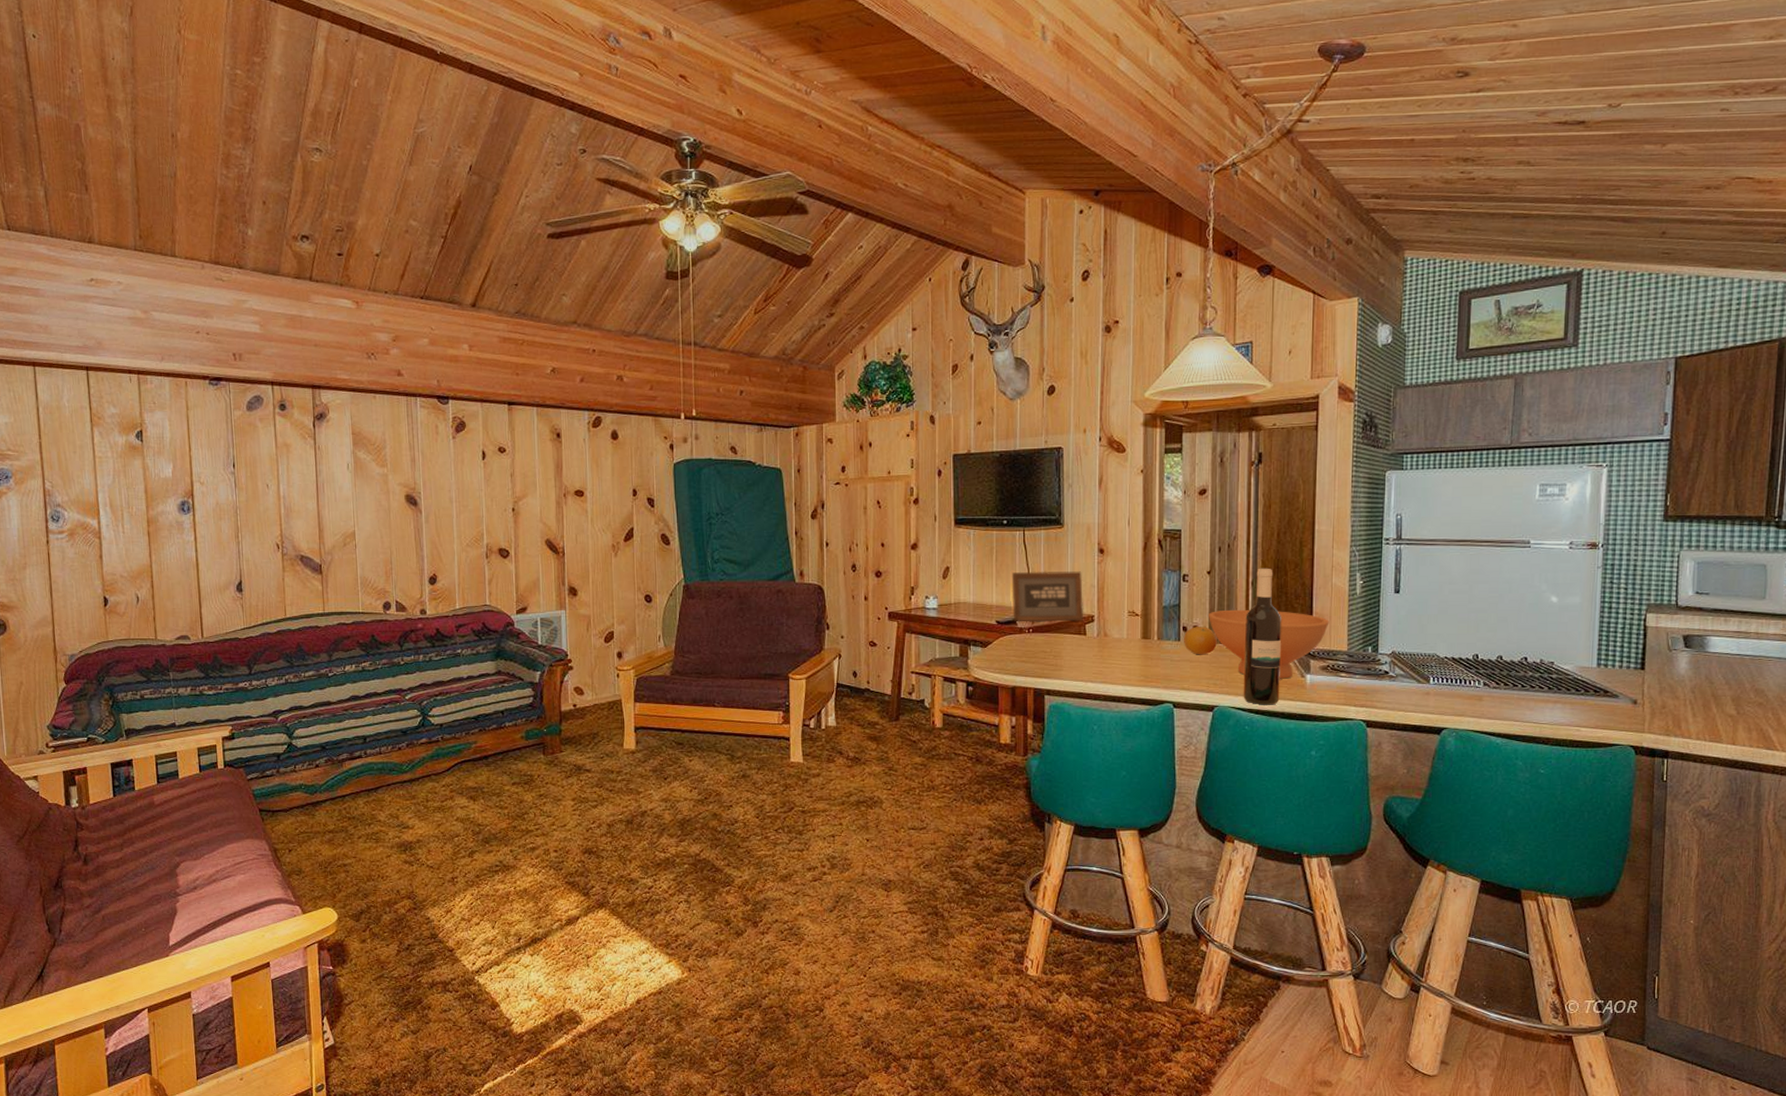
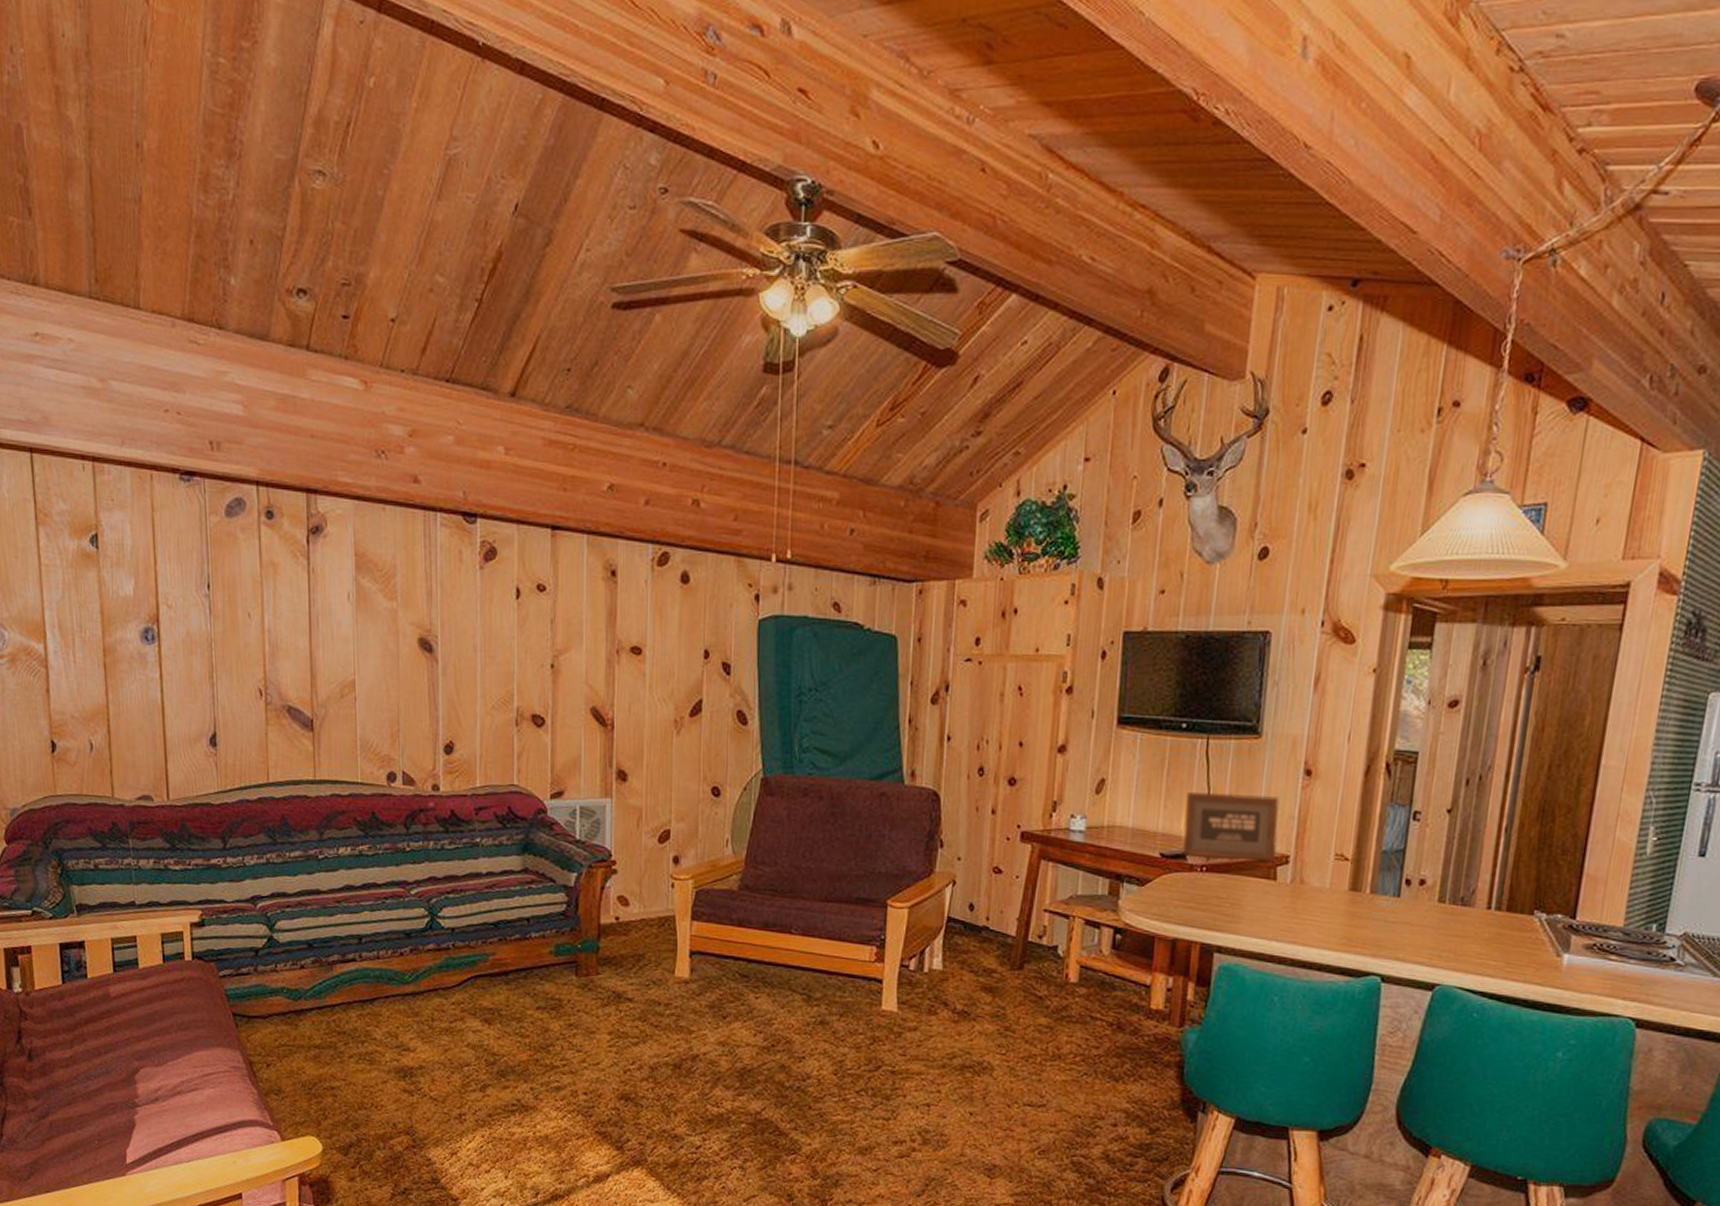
fruit: present [1184,626,1217,655] -> none [1404,880,1450,918]
bowl: present [1207,609,1329,679] -> none [1440,861,1604,957]
wine bottle: present [1243,568,1281,705] -> none [1475,810,1540,989]

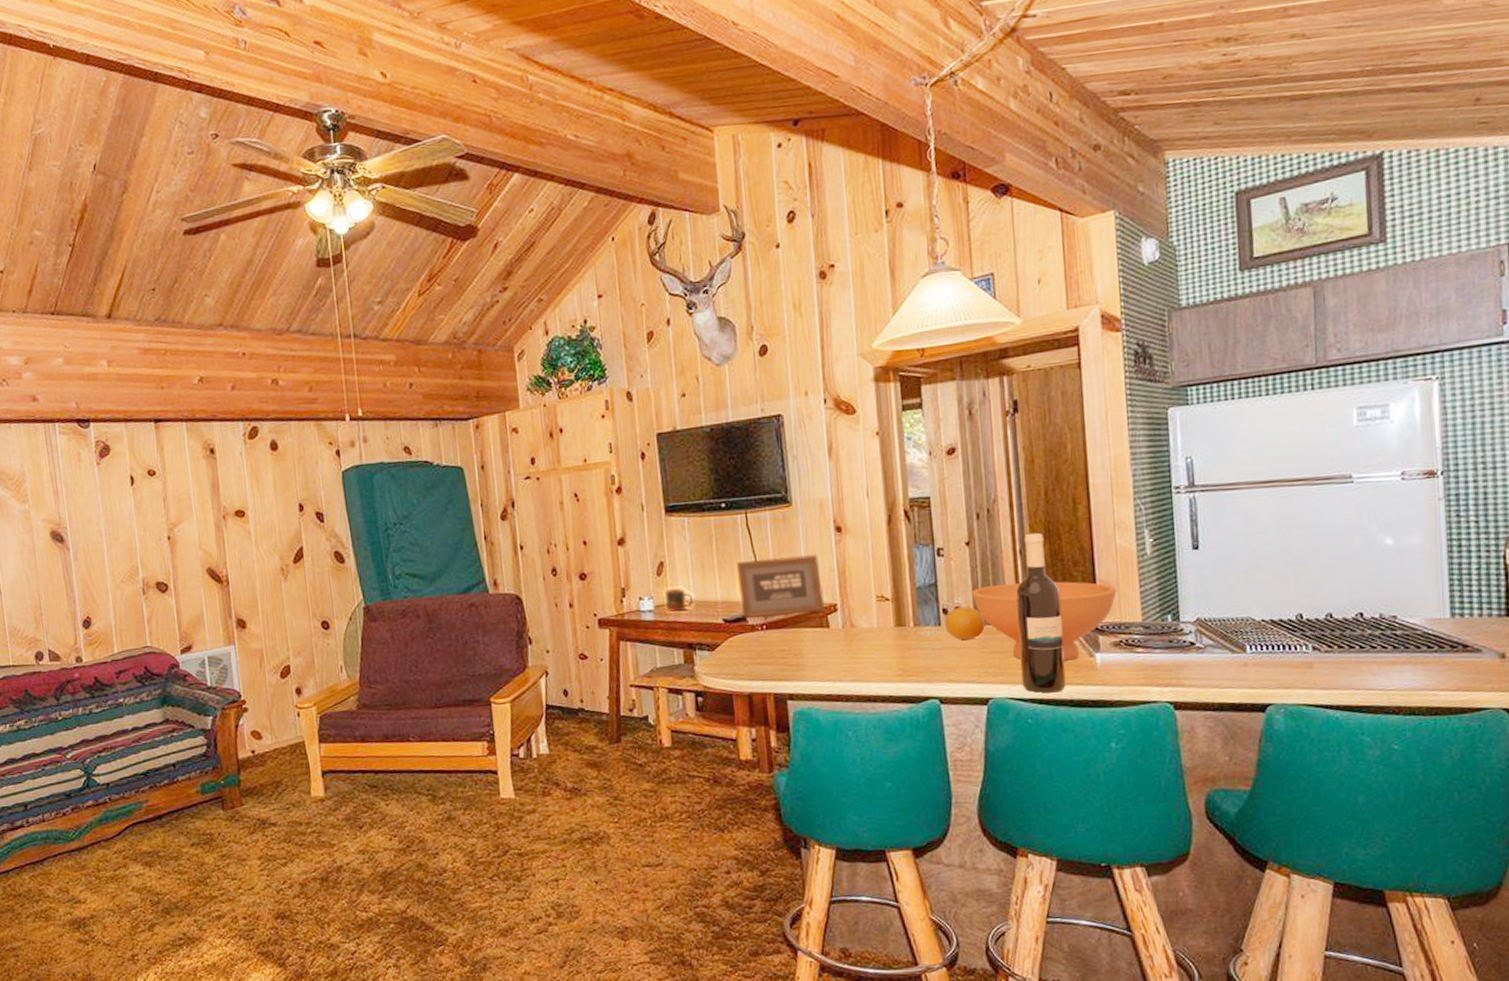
mug: none [1098,811,1131,838] -> present [664,588,693,612]
fruit: none [1404,880,1450,918] -> present [945,606,985,640]
bowl: none [1440,861,1604,957] -> present [970,581,1117,661]
wine bottle: none [1475,810,1540,989] -> present [1016,532,1066,693]

